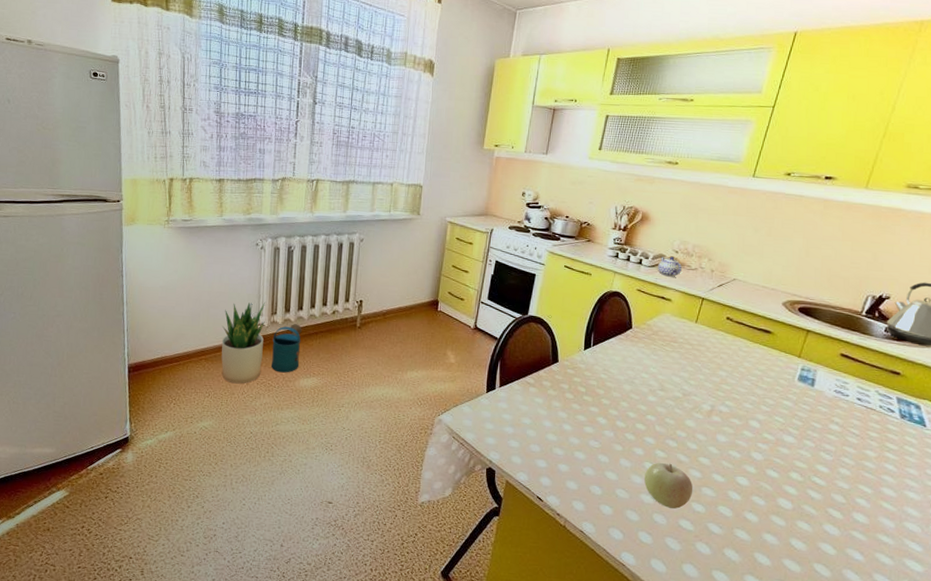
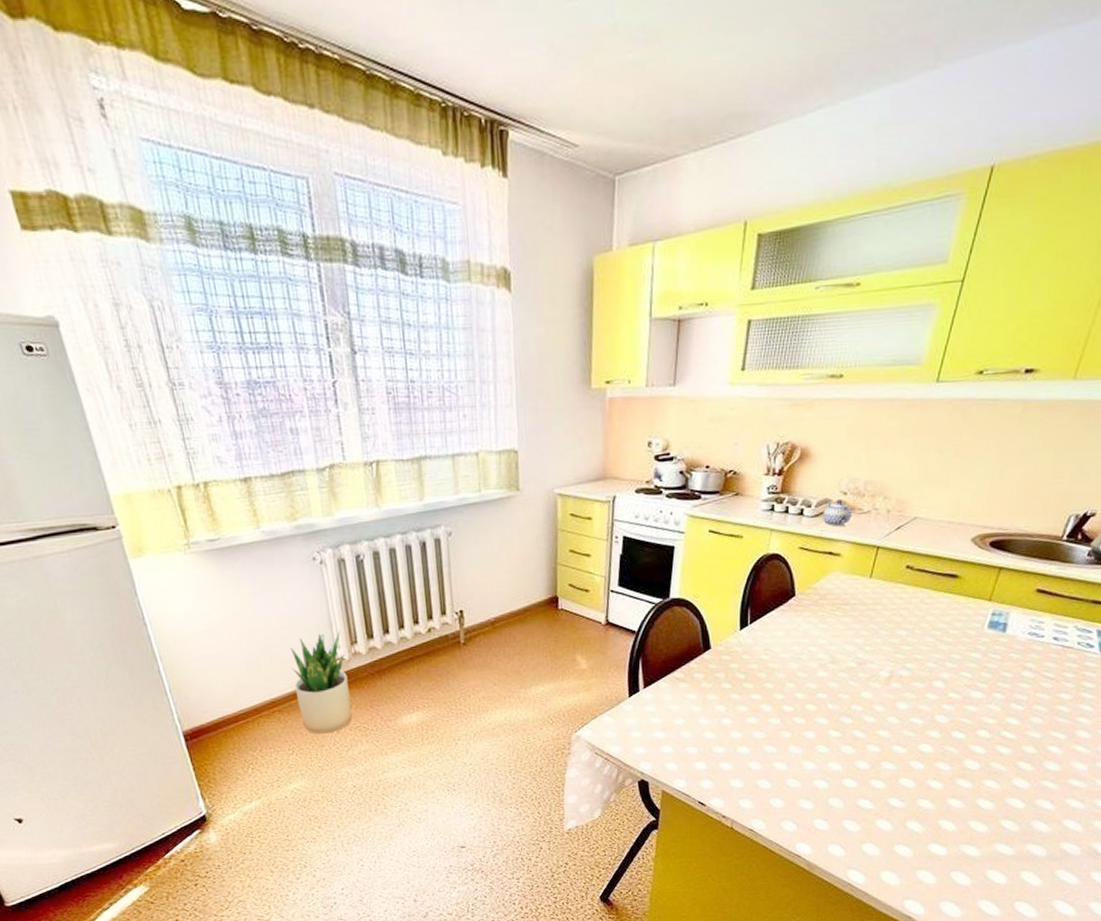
watering can: present [272,324,302,373] -> none [358,651,397,712]
fruit: present [643,462,693,509] -> none [816,742,872,790]

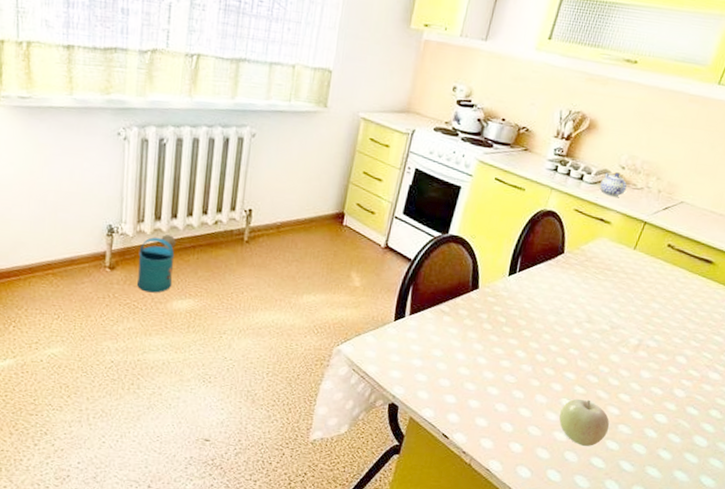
planter: present [290,631,352,734] -> none [73,207,129,305]
watering can: none [358,651,397,712] -> present [137,234,176,293]
fruit: none [816,742,872,790] -> present [559,398,610,446]

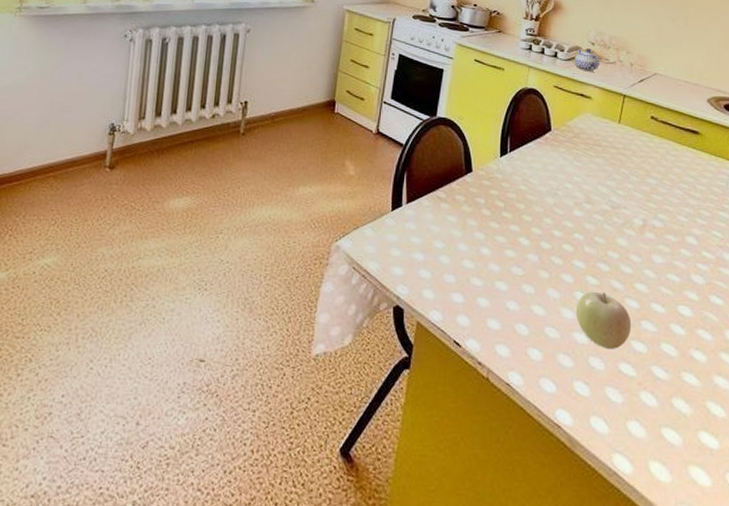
watering can: present [137,234,176,293] -> none [136,131,175,192]

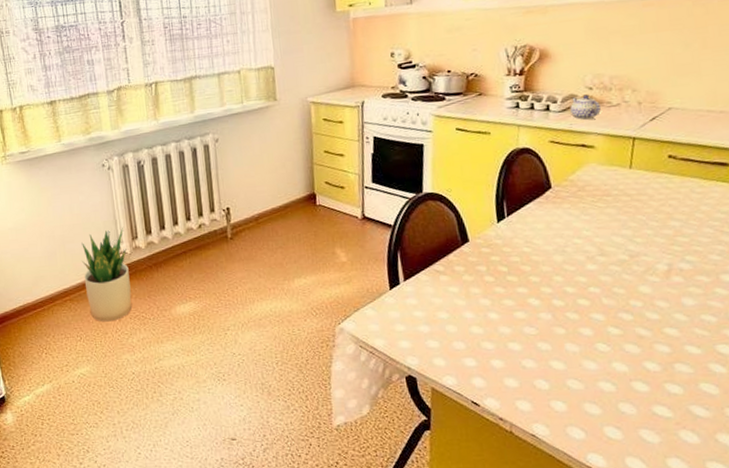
planter: none [73,105,132,208] -> present [81,228,132,322]
fruit: present [575,291,632,349] -> none [598,340,664,394]

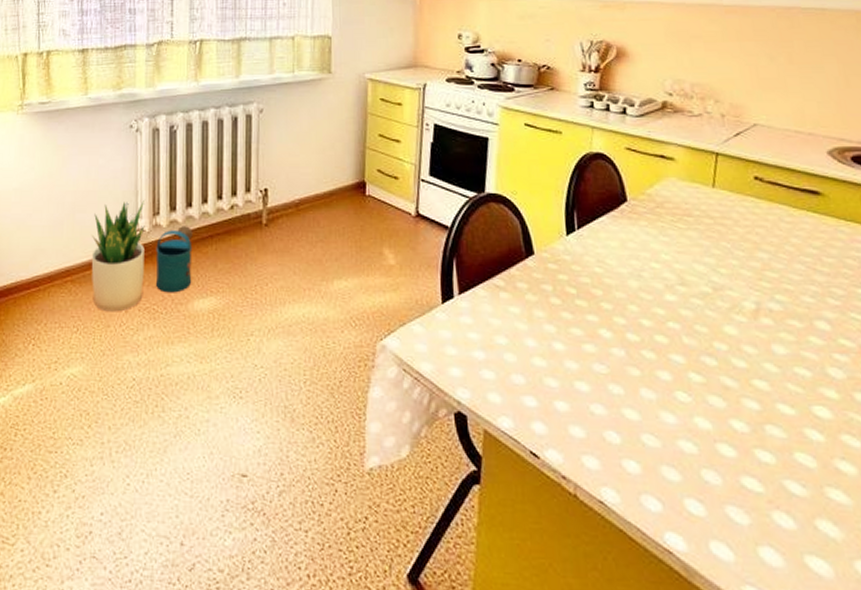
watering can: none [138,246,172,302] -> present [156,226,193,293]
teapot: present [570,94,602,120] -> none [648,100,682,128]

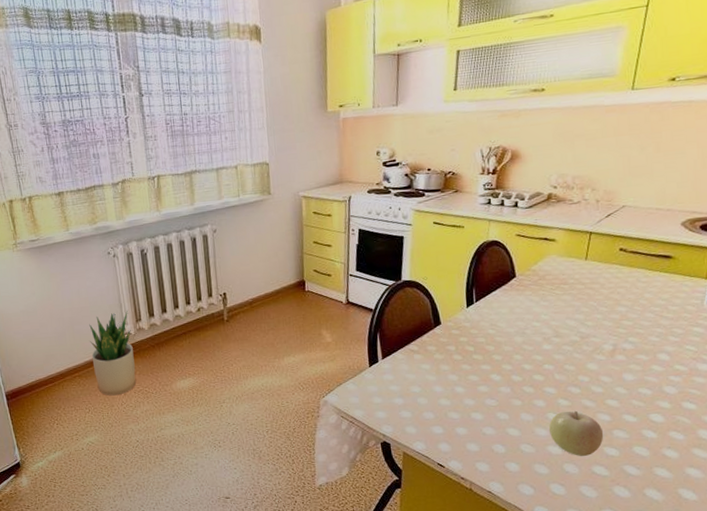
watering can: present [156,226,193,293] -> none [141,327,173,378]
fruit: none [678,390,753,460] -> present [548,410,604,456]

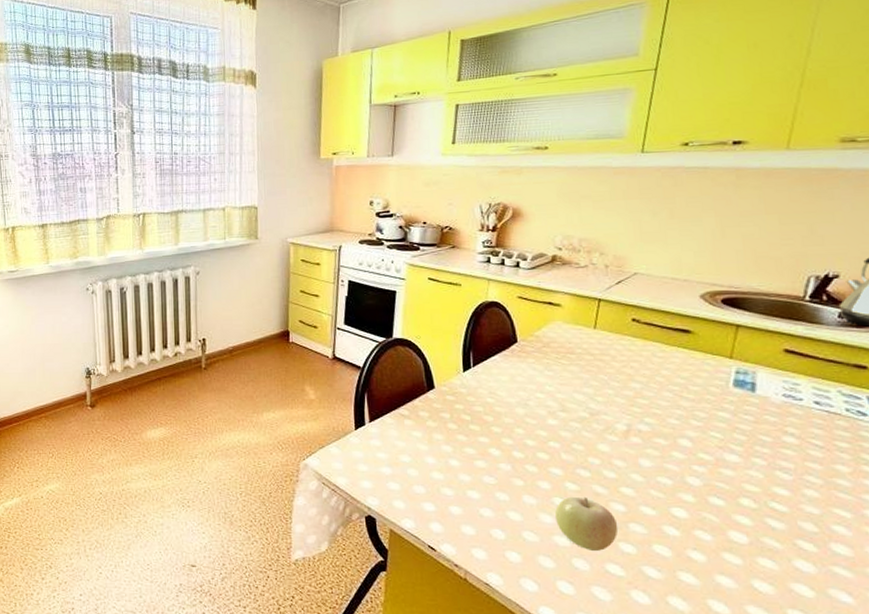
planter: present [89,311,136,396] -> none [60,351,105,441]

